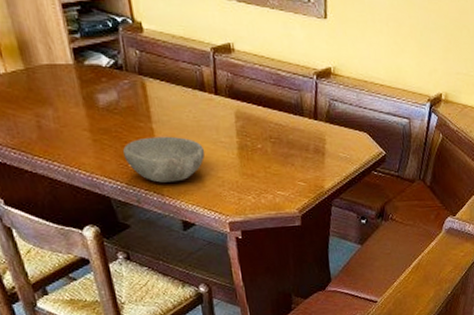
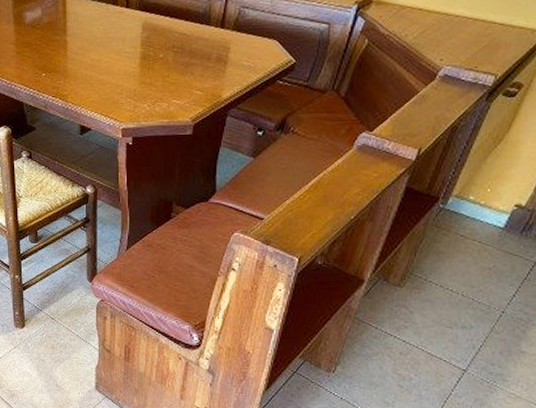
bowl: present [122,136,205,183] -> none [38,47,110,90]

